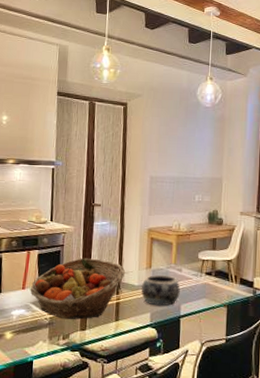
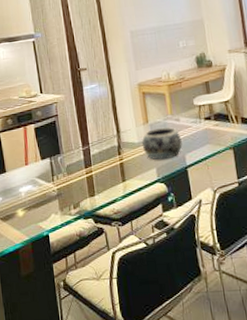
fruit basket: present [30,258,126,320] -> none [33,123,124,188]

